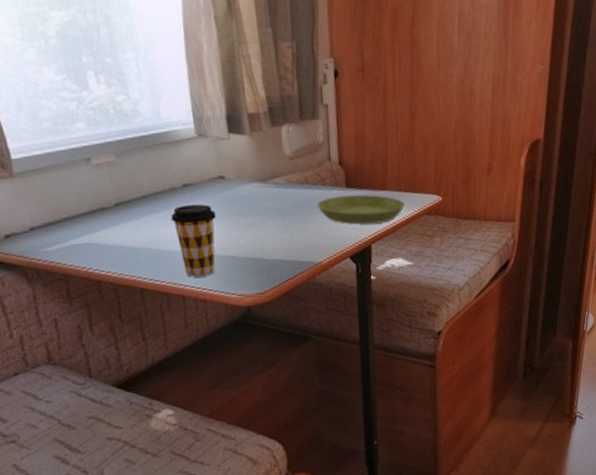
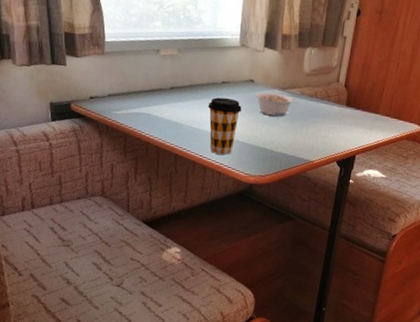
legume: none [229,187,281,216] -> present [255,92,294,116]
saucer: present [317,194,405,225] -> none [320,111,390,140]

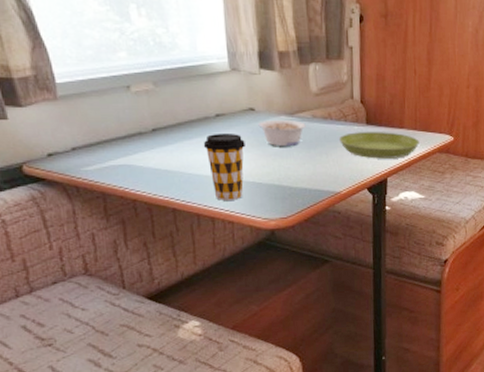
saucer: none [320,111,390,140] -> present [339,132,419,159]

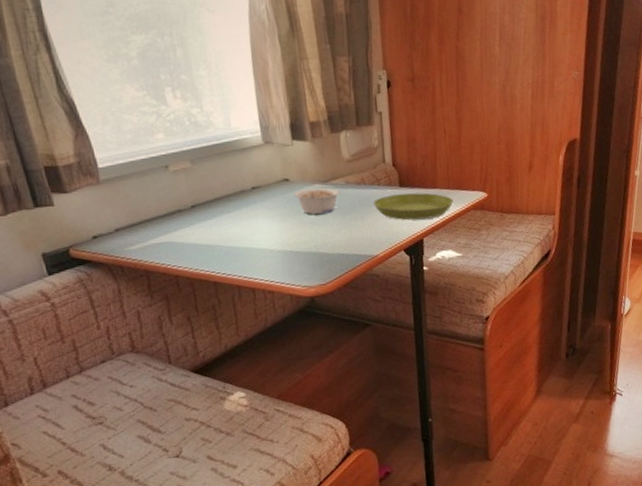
coffee cup: present [203,132,245,201] -> none [240,204,282,271]

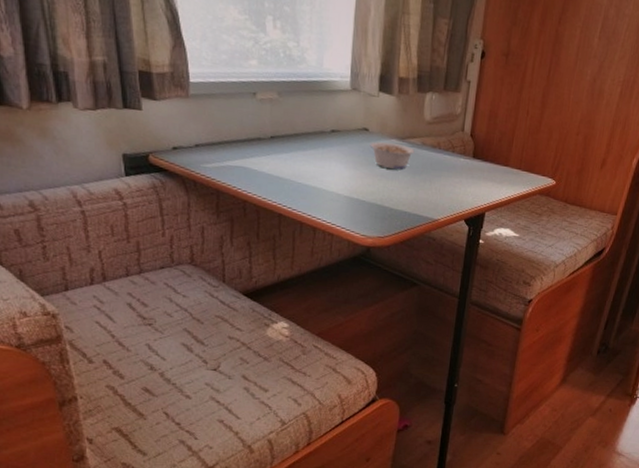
saucer: present [373,192,454,221] -> none [445,164,522,195]

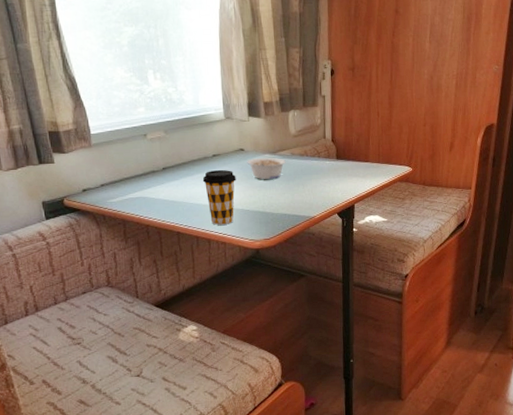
coffee cup: none [315,148,355,214] -> present [202,169,236,225]

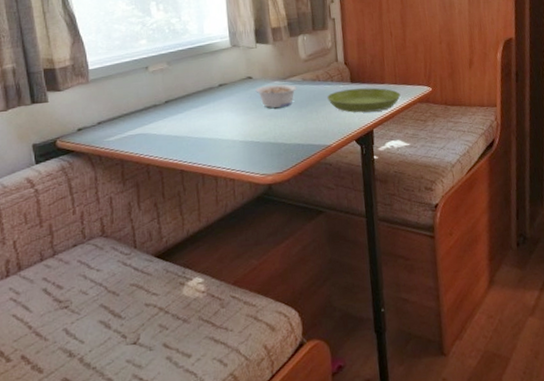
coffee cup: present [202,169,236,225] -> none [208,99,244,160]
saucer: none [314,165,382,188] -> present [327,87,401,113]

